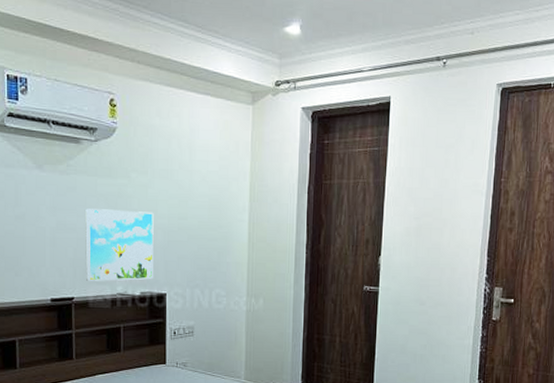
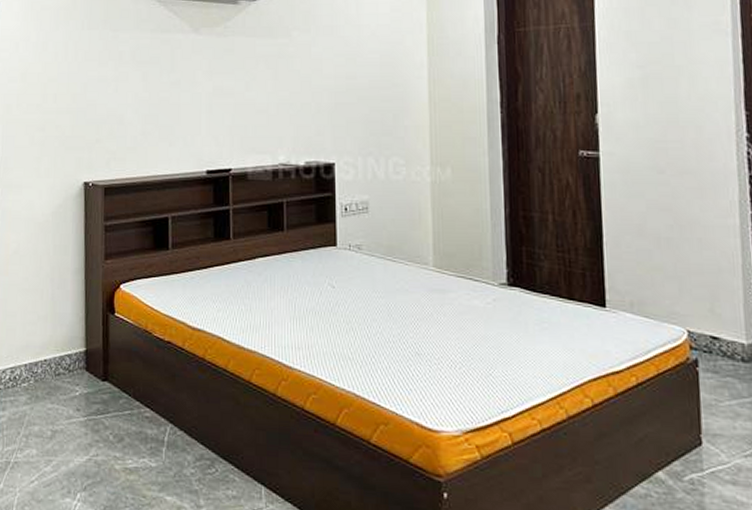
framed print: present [85,209,154,281] -> none [243,71,319,150]

